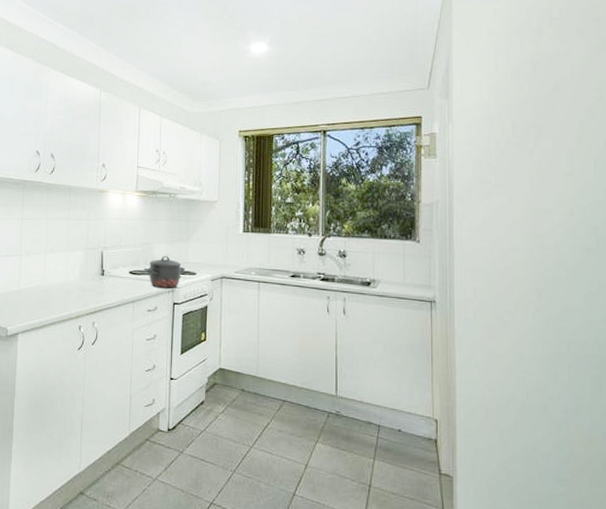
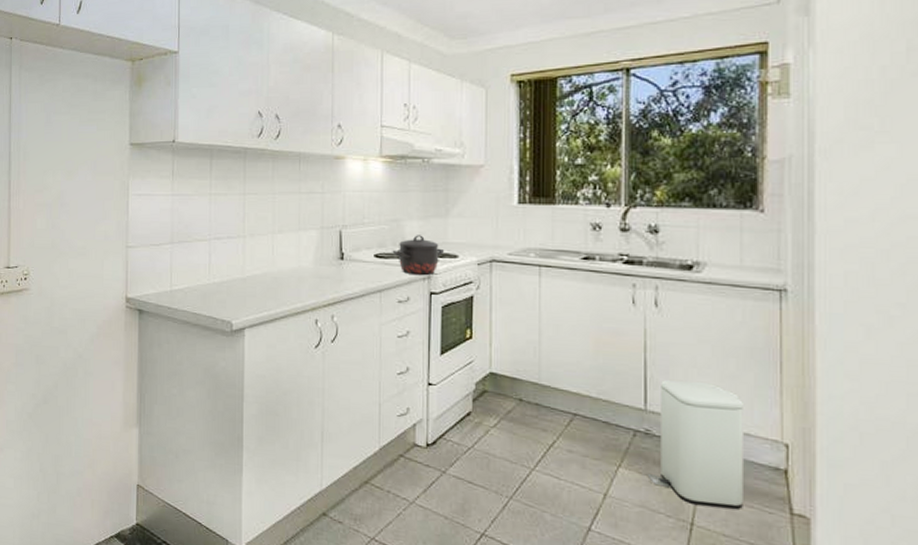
pedal bin: none [337,371,407,472] -> present [647,379,745,509]

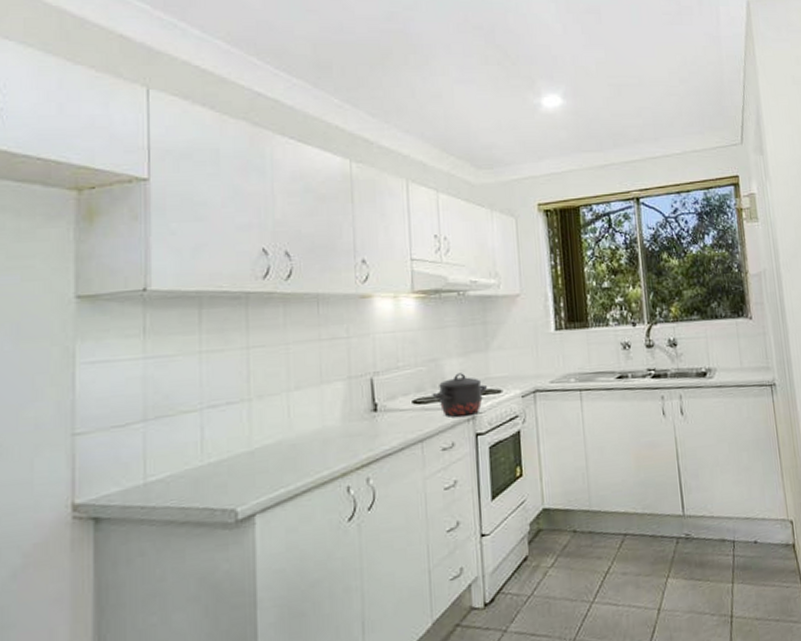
pedal bin: present [647,379,745,509] -> none [691,478,768,597]

